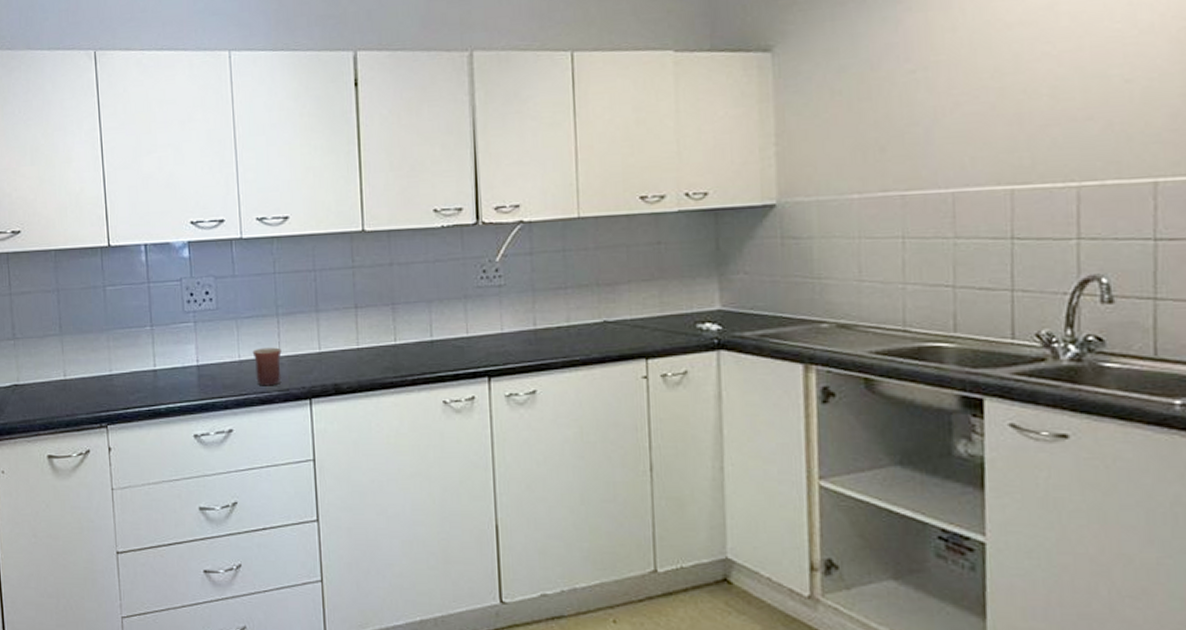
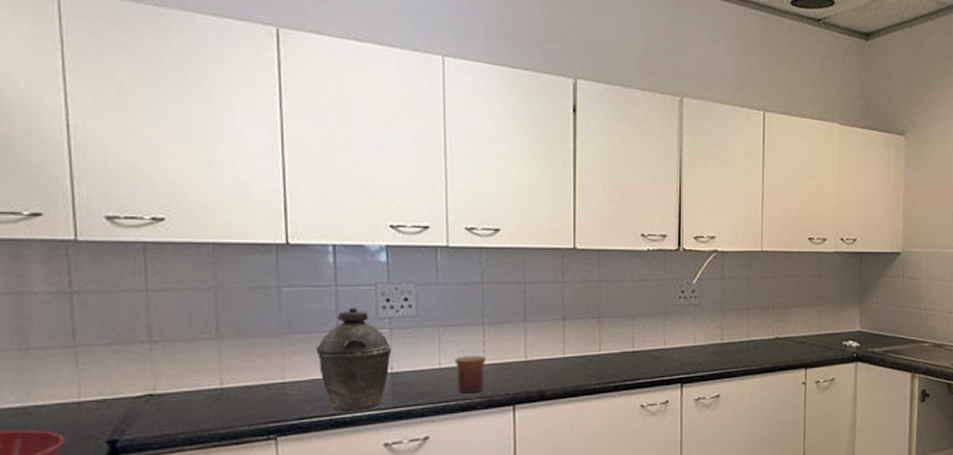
kettle: none [135,302,197,402] -> present [316,306,392,411]

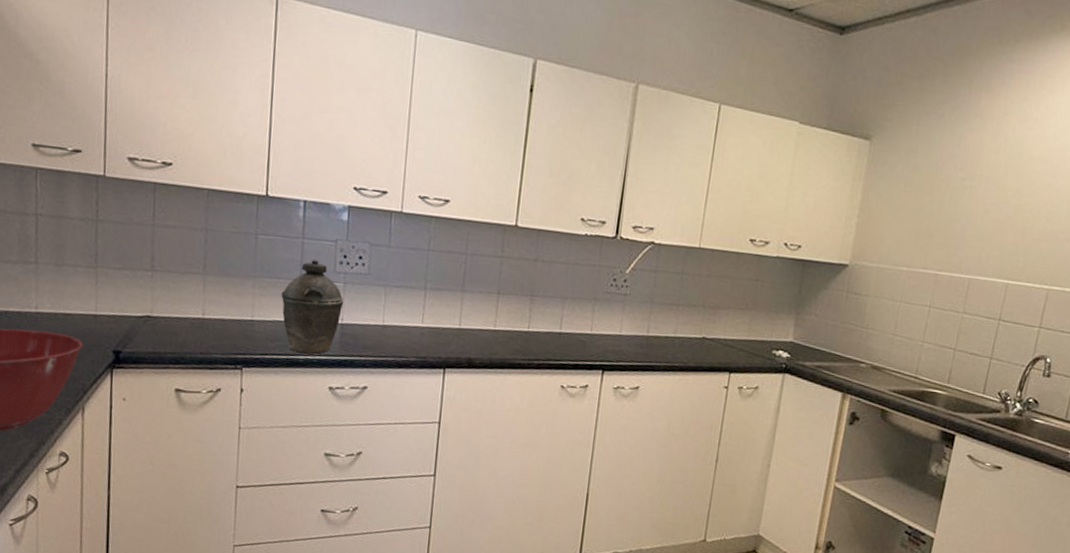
mug: present [454,355,486,394] -> none [396,316,425,353]

